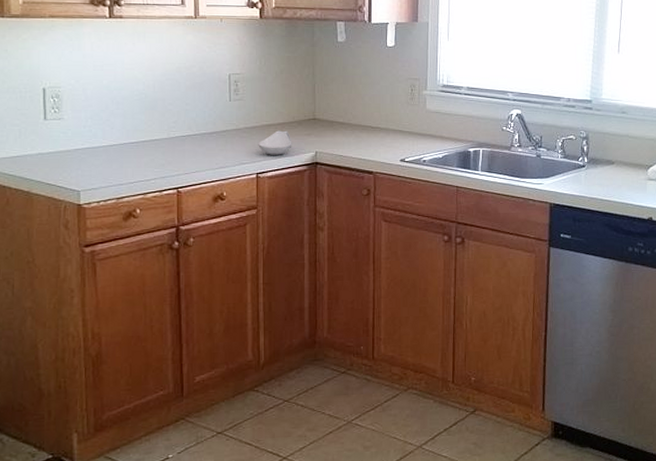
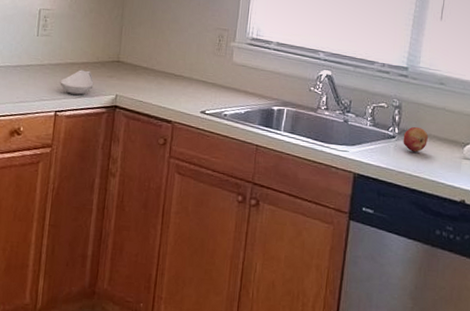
fruit: none [592,154,615,179] -> present [403,126,428,153]

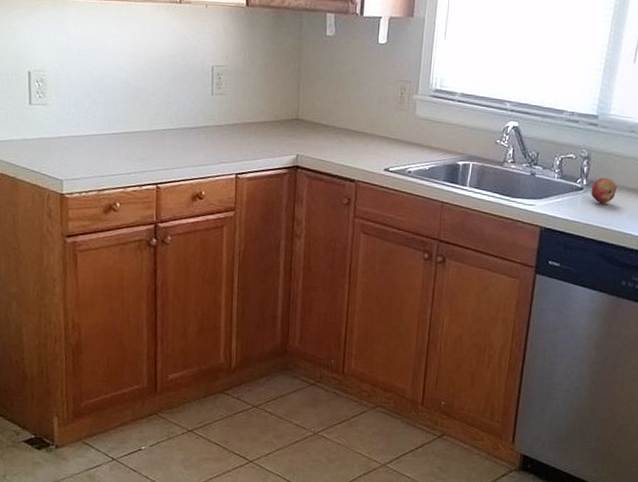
spoon rest: present [60,69,94,95] -> none [238,129,274,156]

